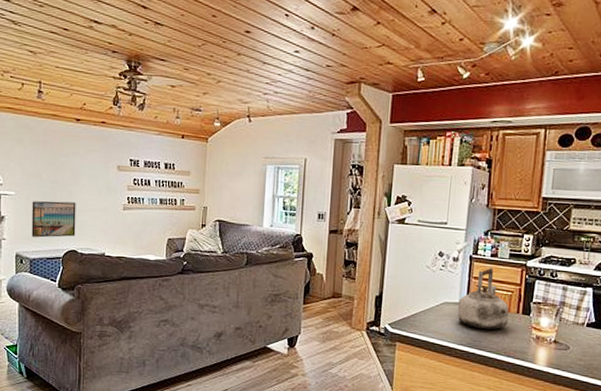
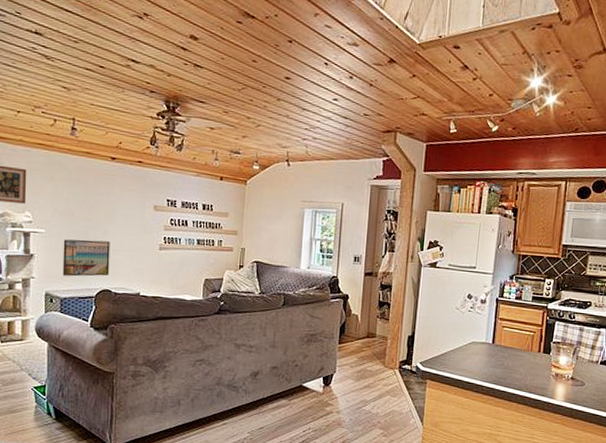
kettle: present [457,267,509,330] -> none [484,309,531,368]

